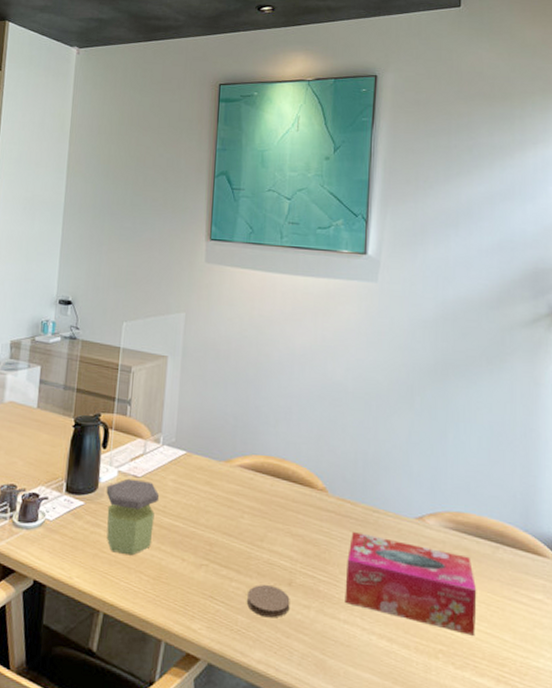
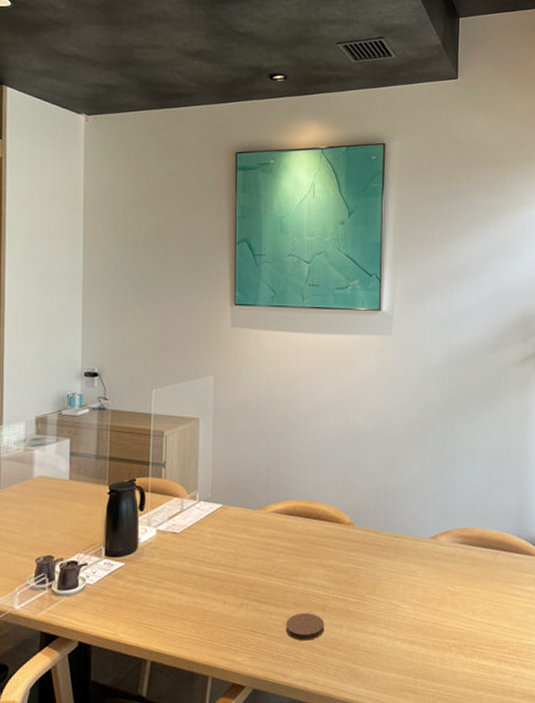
jar: present [106,478,160,556] -> none [146,535,199,606]
tissue box: present [344,532,477,636] -> none [372,556,482,628]

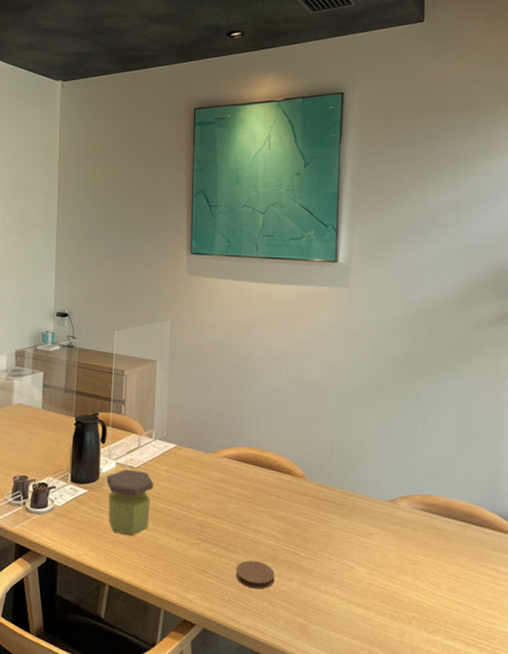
jar: none [146,535,199,606] -> present [106,469,154,536]

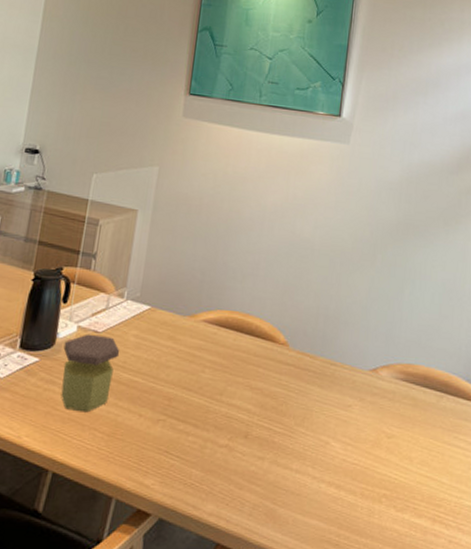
coaster: present [235,560,275,589] -> none [201,438,245,471]

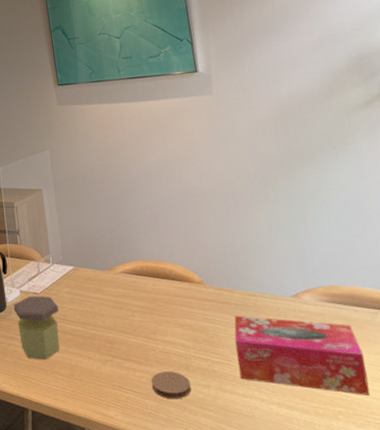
coaster: none [201,438,245,471] -> present [150,372,192,399]
tissue box: none [298,384,421,479] -> present [234,316,371,395]

